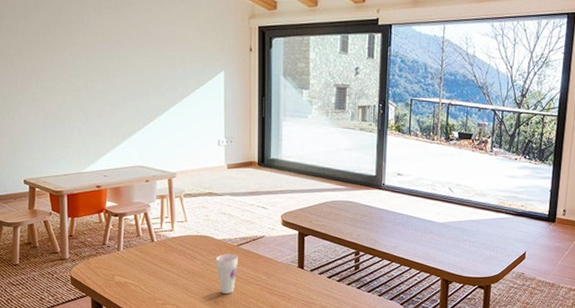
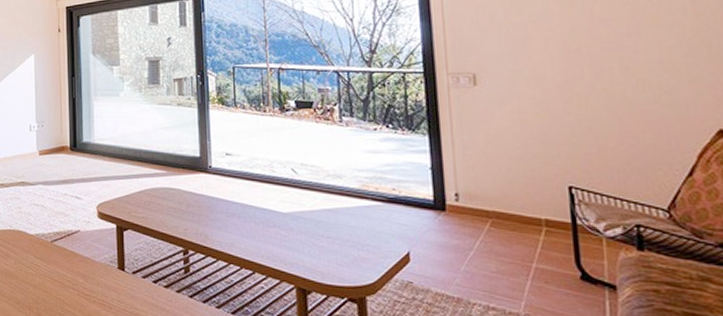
cup: present [216,254,238,294] -> none [30,251,52,299]

